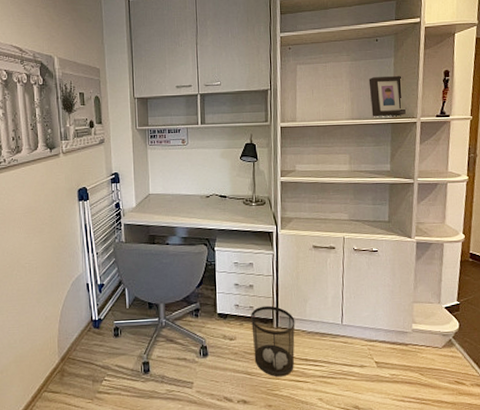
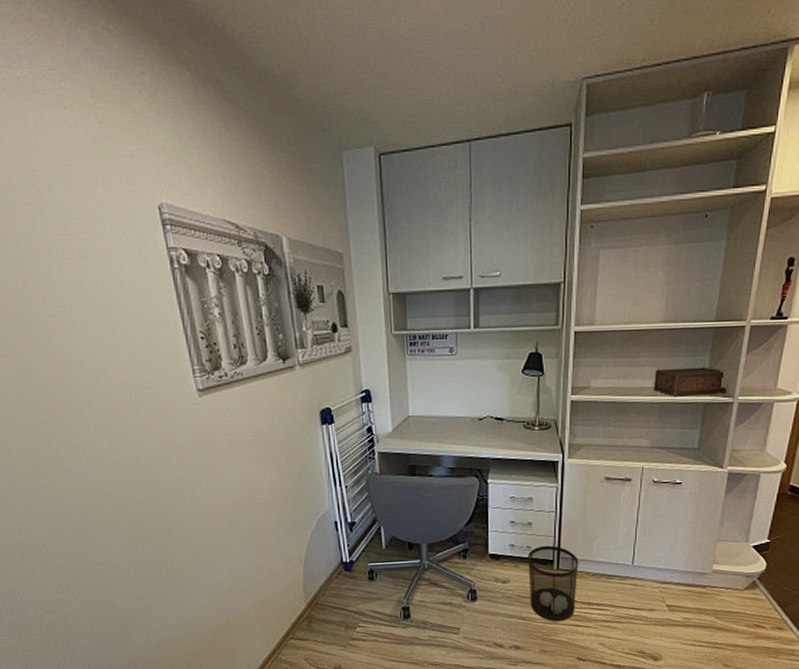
decorative box: none [347,154,408,179] -> present [654,367,728,397]
picture frame: present [368,76,406,116] -> none [690,265,733,318]

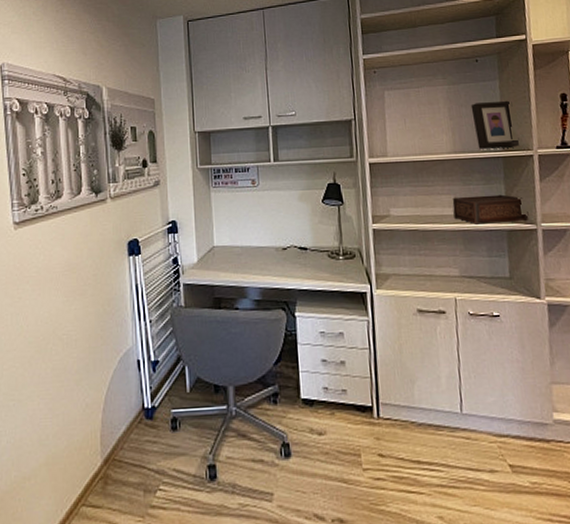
waste bin: present [528,545,579,622] -> none [344,388,403,486]
picture frame: none [690,265,733,318] -> present [471,101,519,149]

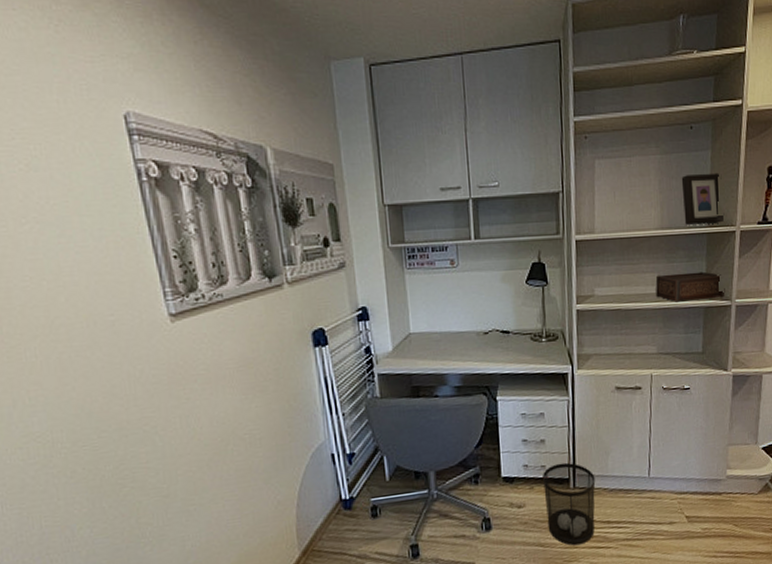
waste bin: none [344,388,403,486] -> present [543,462,596,546]

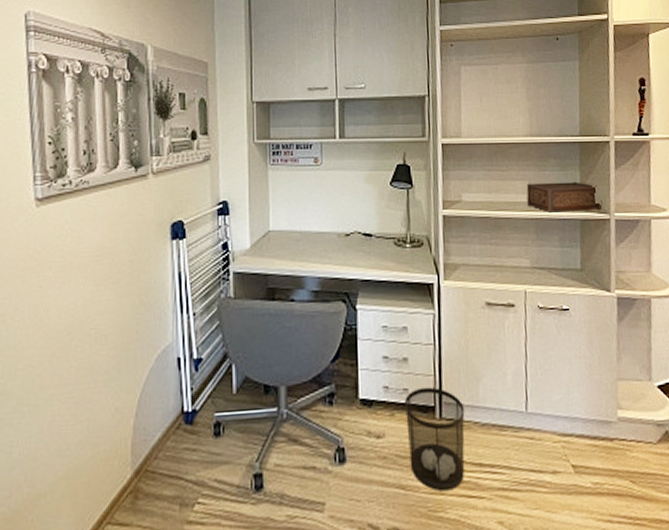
picture frame: present [681,174,724,225] -> none [549,84,596,133]

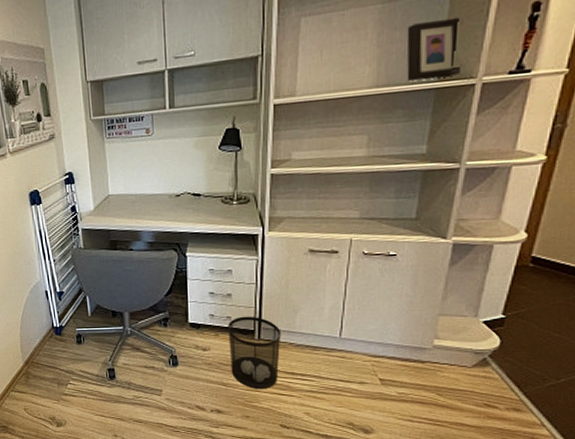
decorative box: present [526,181,603,213] -> none [364,131,454,166]
picture frame: none [549,84,596,133] -> present [407,18,460,81]

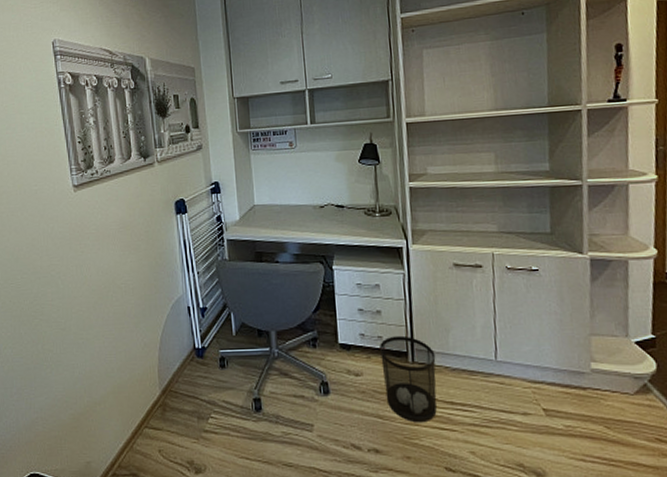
picture frame: present [407,18,460,81] -> none [515,55,566,105]

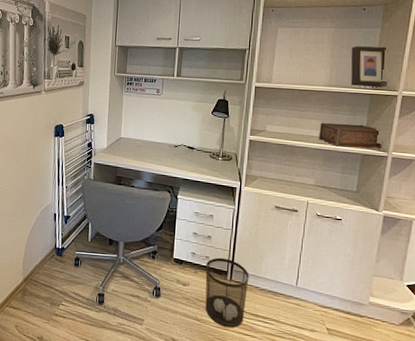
decorative box: none [492,151,574,181] -> present [319,122,383,150]
picture frame: none [515,55,566,105] -> present [351,46,387,87]

